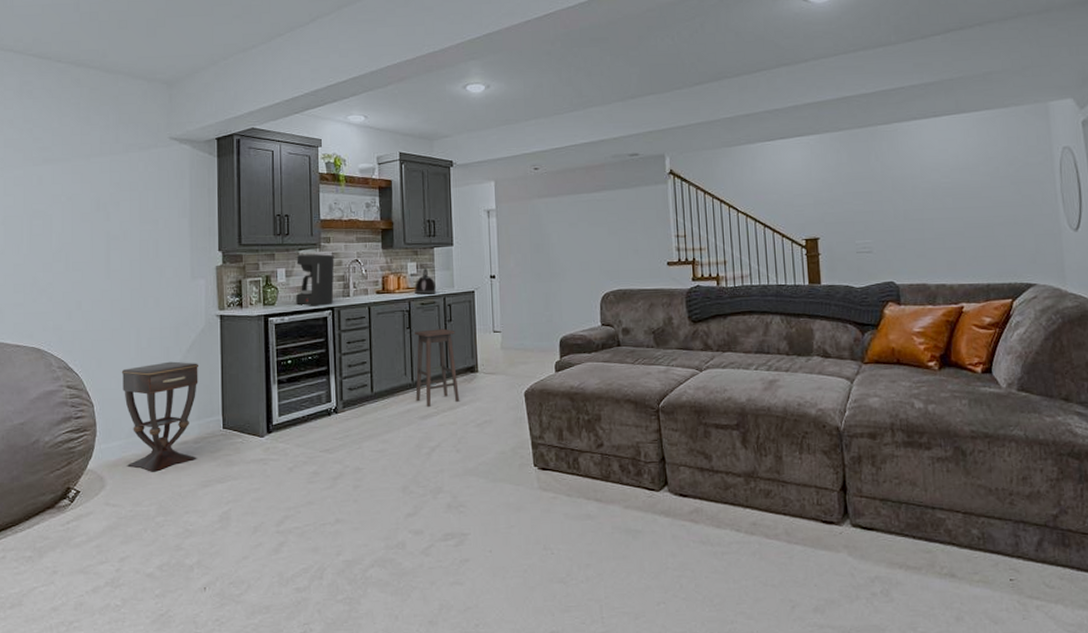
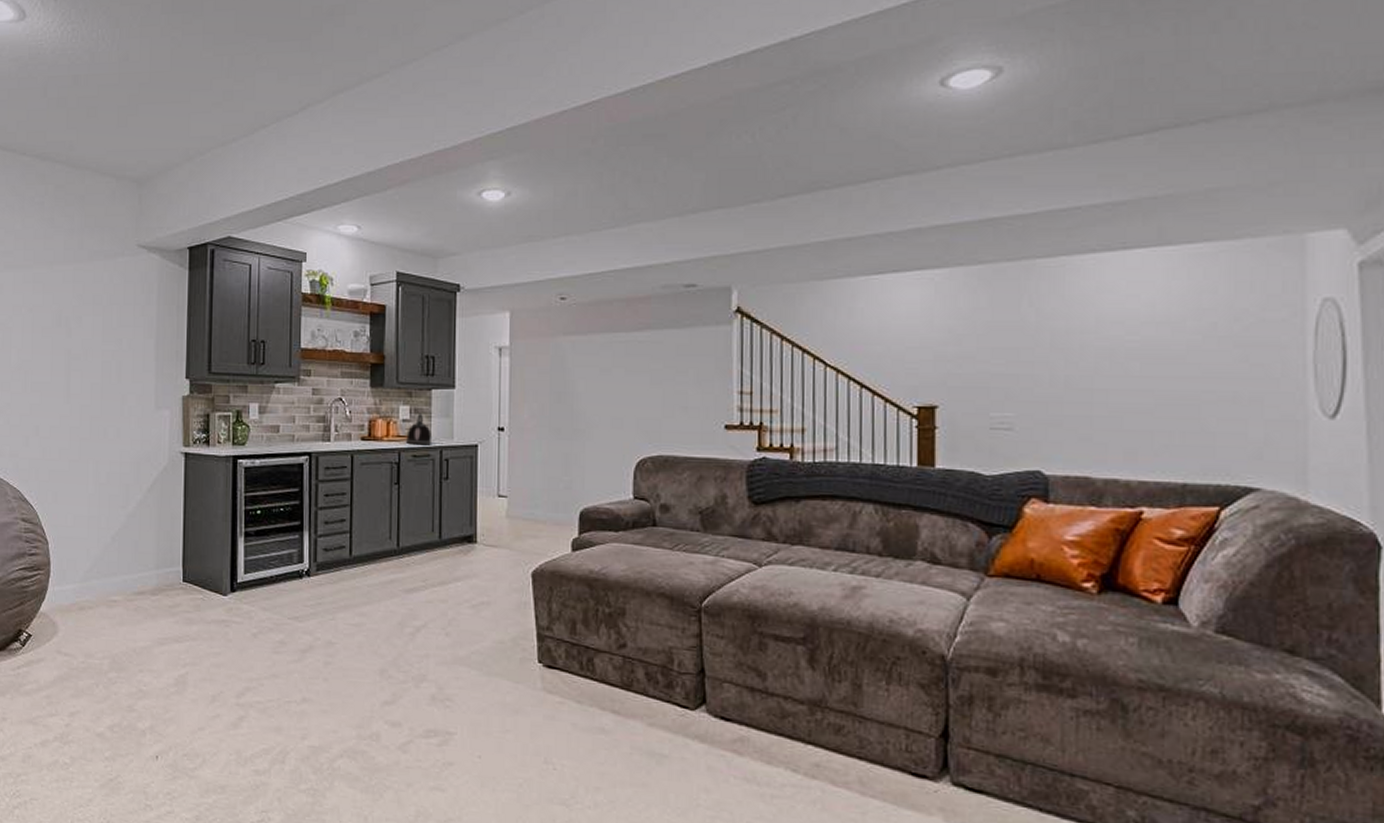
side table: present [121,361,199,472] -> none [78,500,160,623]
coffee maker: present [296,254,335,307] -> none [269,388,315,450]
bar stool: present [415,328,459,407] -> none [401,487,452,579]

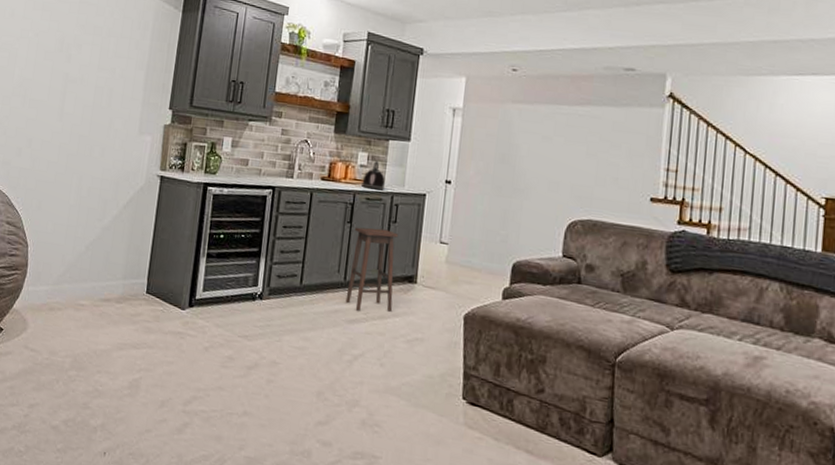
bar stool: none [401,487,452,579] -> present [345,227,399,312]

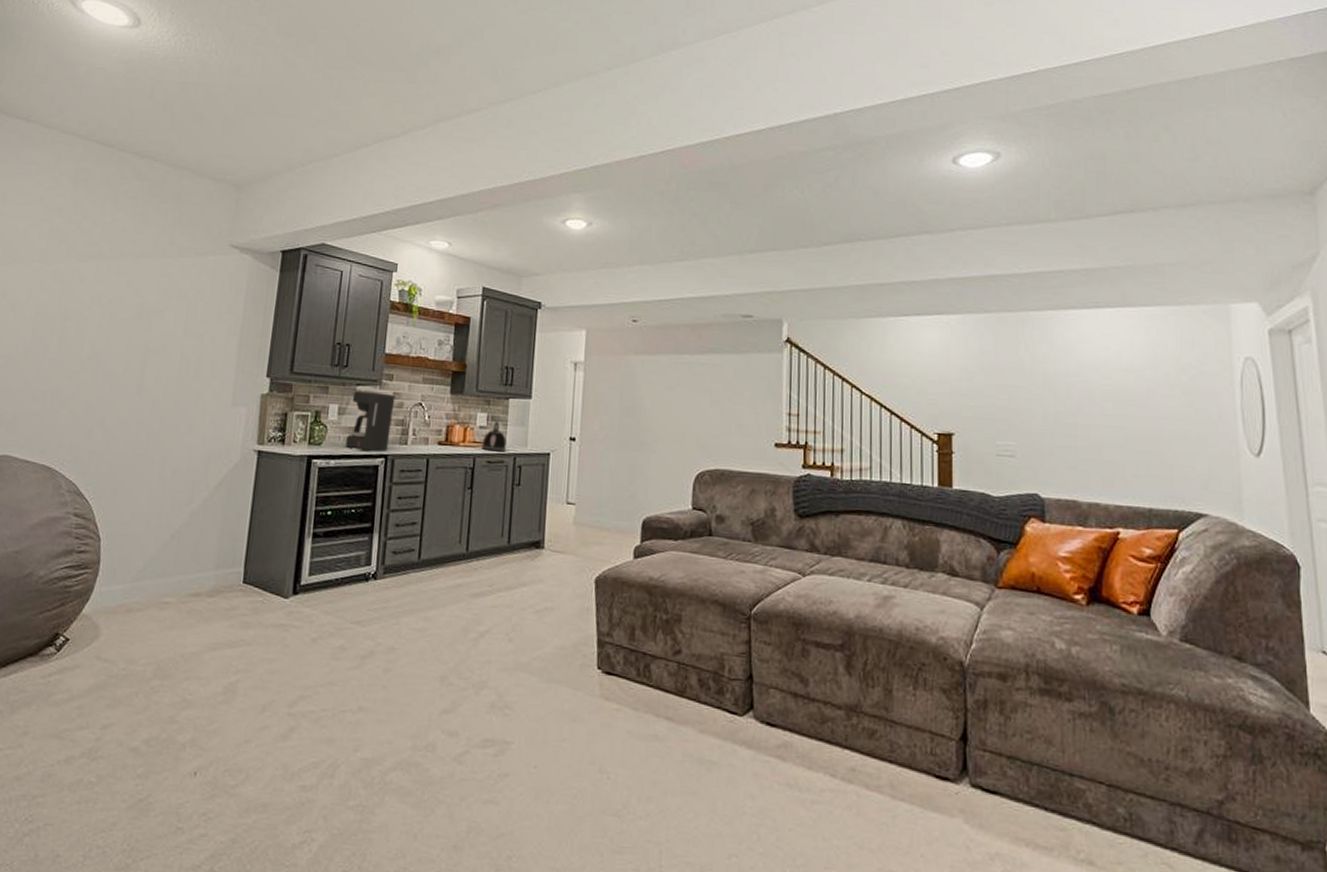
coffee maker: none [238,125,284,184] -> present [346,390,395,453]
bar stool: present [345,227,399,312] -> none [468,492,523,583]

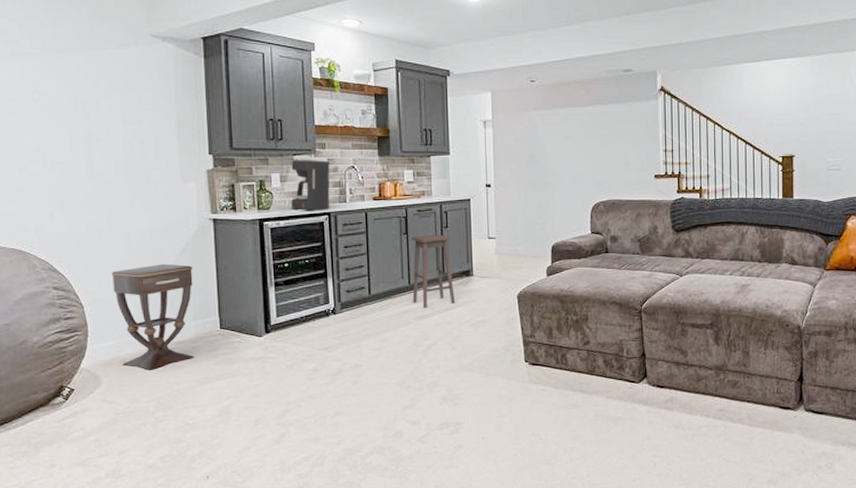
side table: none [127,497,227,626] -> present [111,263,194,370]
bar stool: none [468,492,523,583] -> present [412,234,455,308]
kettle: present [482,420,507,452] -> none [411,175,432,202]

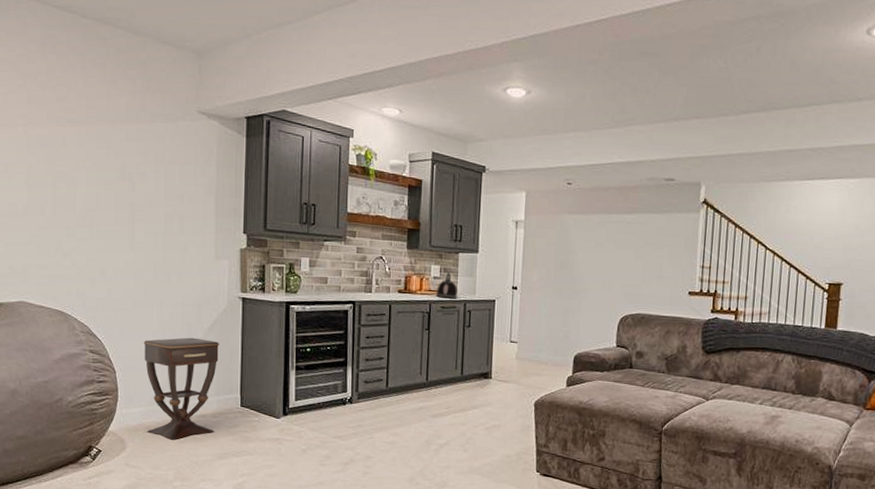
coffee maker: present [291,159,330,211] -> none [318,245,359,299]
kettle: none [411,175,432,202] -> present [436,272,457,299]
bar stool: present [412,234,455,308] -> none [429,333,473,406]

